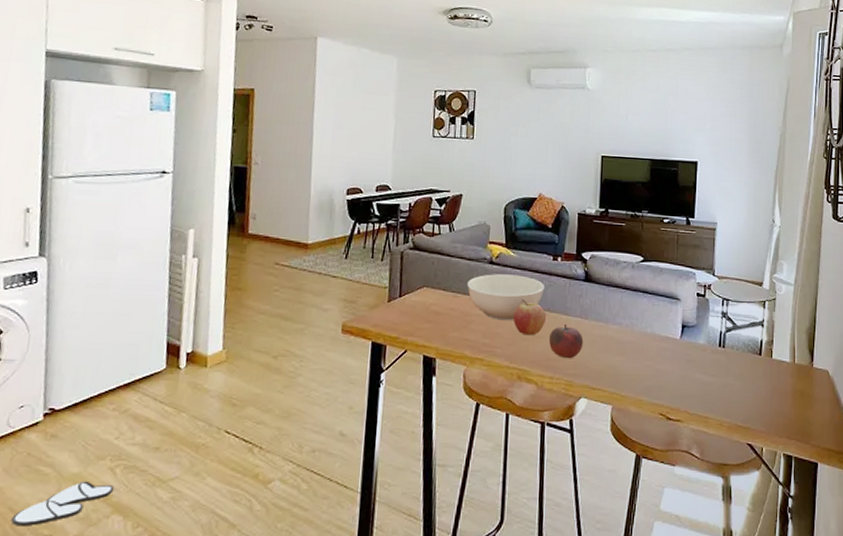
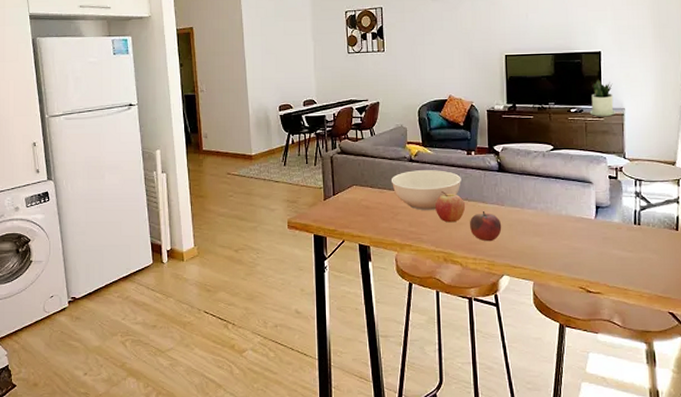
slippers: present [11,480,115,526] -> none [57,352,127,386]
planter: none [682,191,709,231] -> present [589,80,617,117]

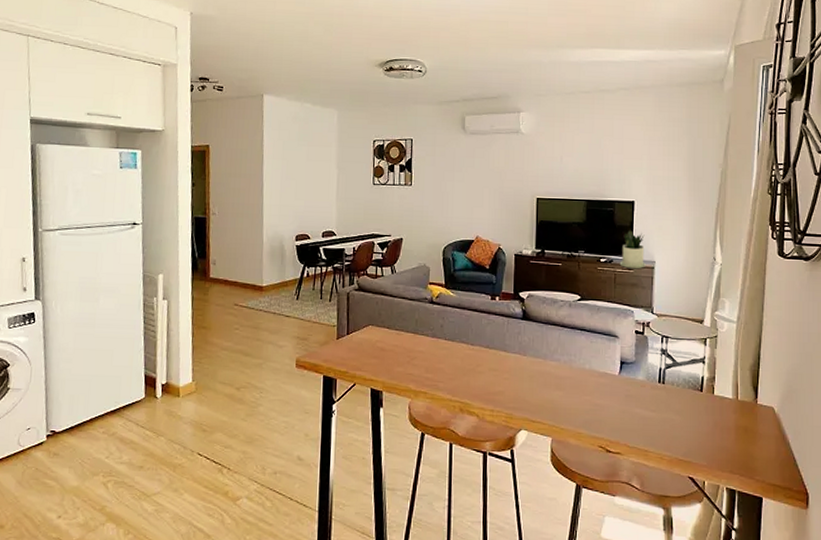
bowl: present [390,170,461,210] -> none [409,313,484,356]
fruit: present [434,191,466,223] -> none [453,337,486,371]
fruit: present [470,211,502,242] -> none [489,361,523,393]

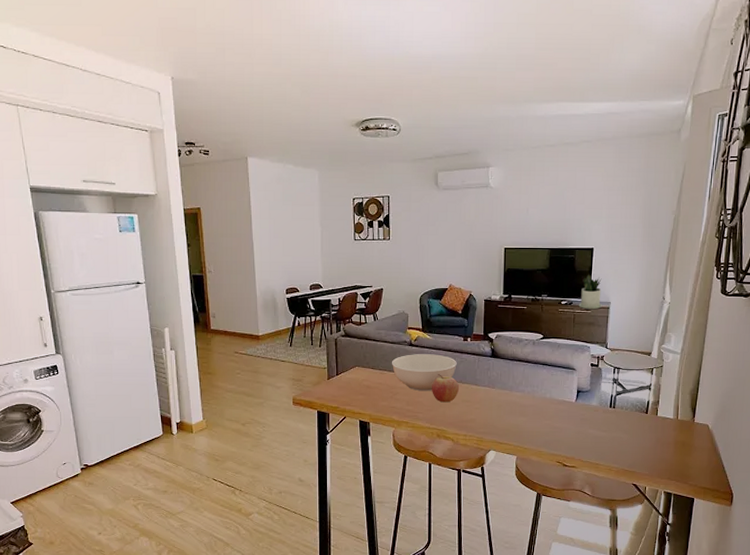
bowl: none [409,313,484,356] -> present [391,354,457,391]
fruit: none [453,337,486,371] -> present [431,374,460,403]

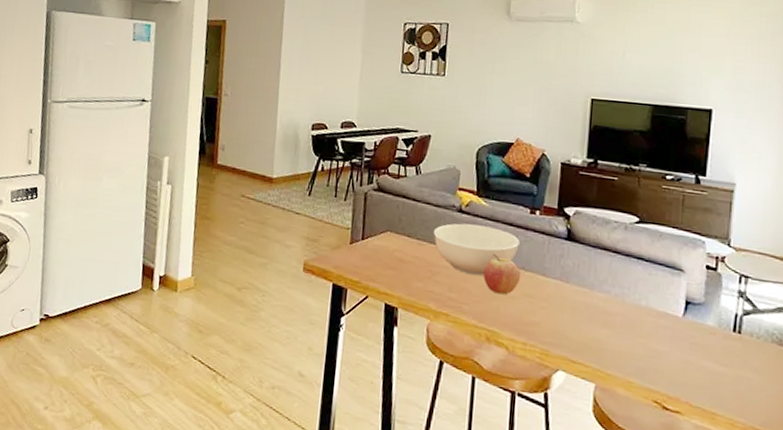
planter: present [578,275,603,310] -> none [690,144,725,192]

